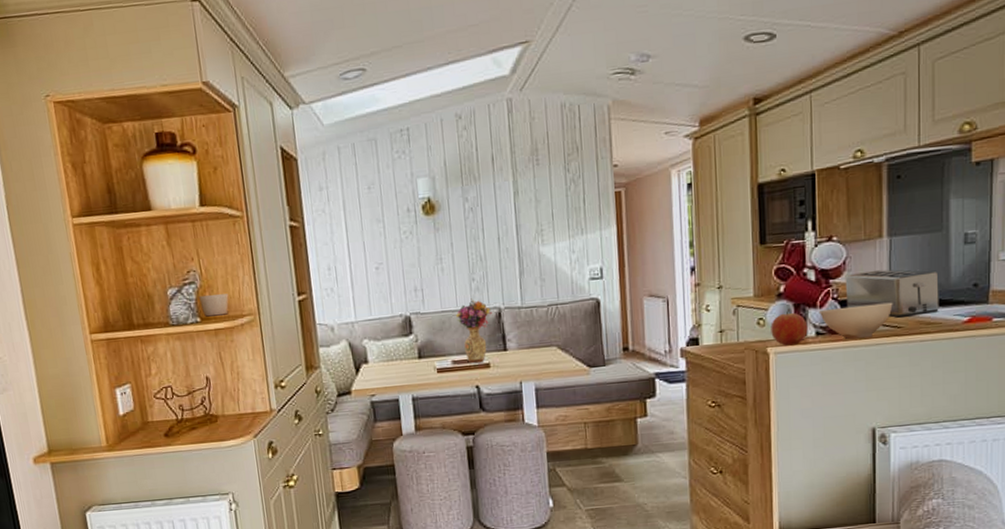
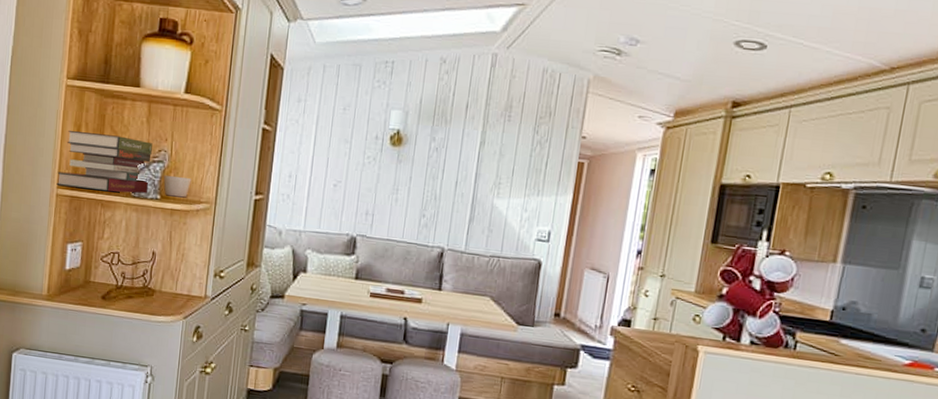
books: none [87,265,187,331] -> present [56,131,153,194]
flower arrangement: present [456,298,493,364] -> none [399,233,436,297]
fruit: present [771,308,808,346] -> none [704,311,744,349]
bowl: present [818,302,893,340] -> none [757,320,835,359]
toaster: present [845,269,939,318] -> none [787,291,886,349]

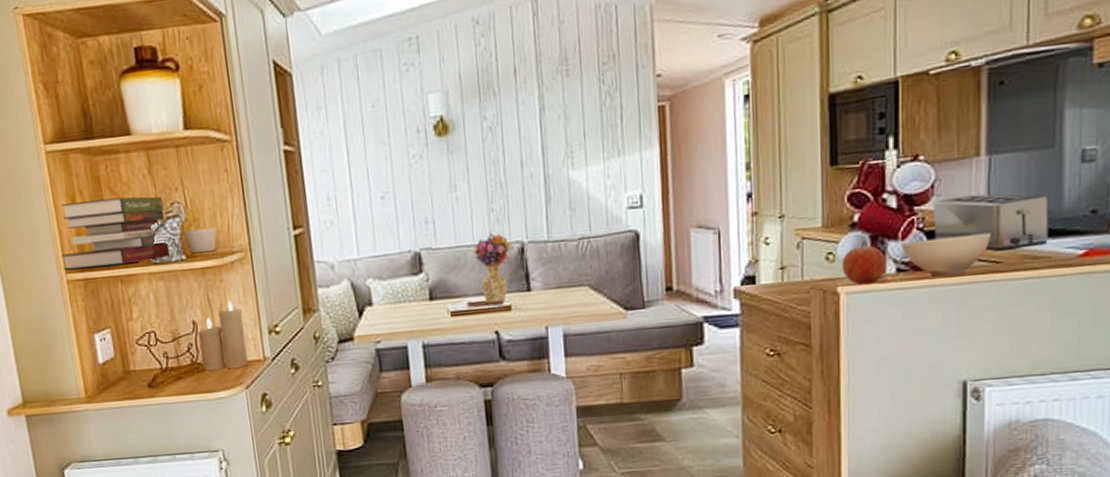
candle: none [151,242,197,301] -> present [197,301,248,371]
flower arrangement: none [399,233,436,297] -> present [473,231,515,307]
fruit: none [704,311,744,349] -> present [842,241,887,285]
bowl: none [757,320,835,359] -> present [900,232,991,278]
toaster: none [787,291,886,349] -> present [933,193,1049,251]

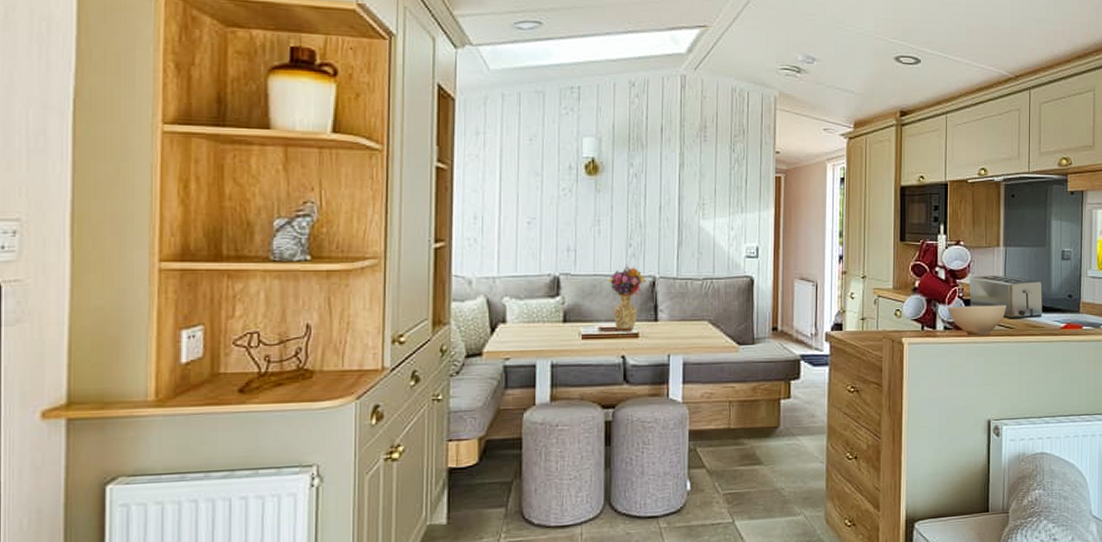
books: present [62,196,171,270] -> none [158,188,294,259]
candle: present [183,228,217,254] -> none [312,230,351,255]
candle: present [197,301,248,371] -> none [309,307,366,379]
fruit: present [842,241,887,285] -> none [906,303,937,338]

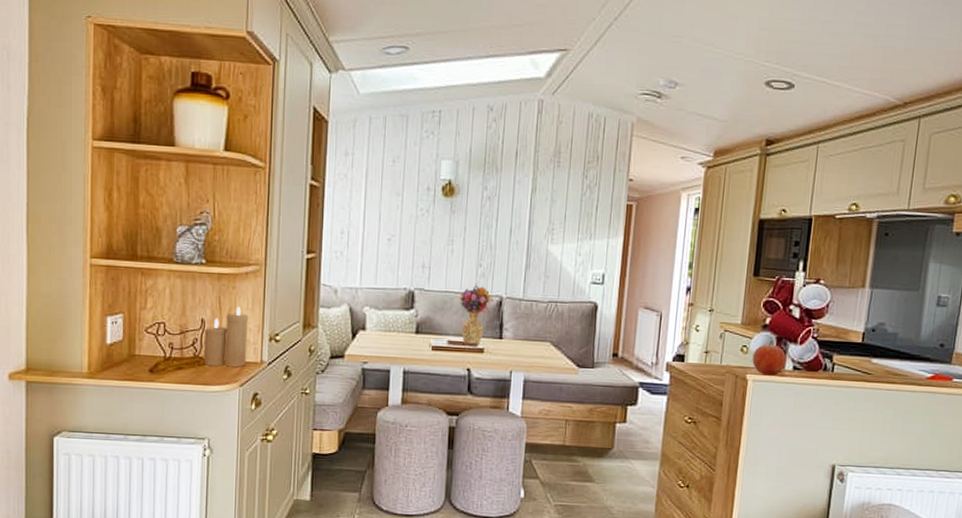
candle: none [309,307,366,379] -> present [203,306,249,368]
fruit: none [906,303,937,338] -> present [752,340,787,376]
bowl: present [946,305,1007,336] -> none [798,347,866,380]
toaster: present [969,275,1043,319] -> none [825,317,910,366]

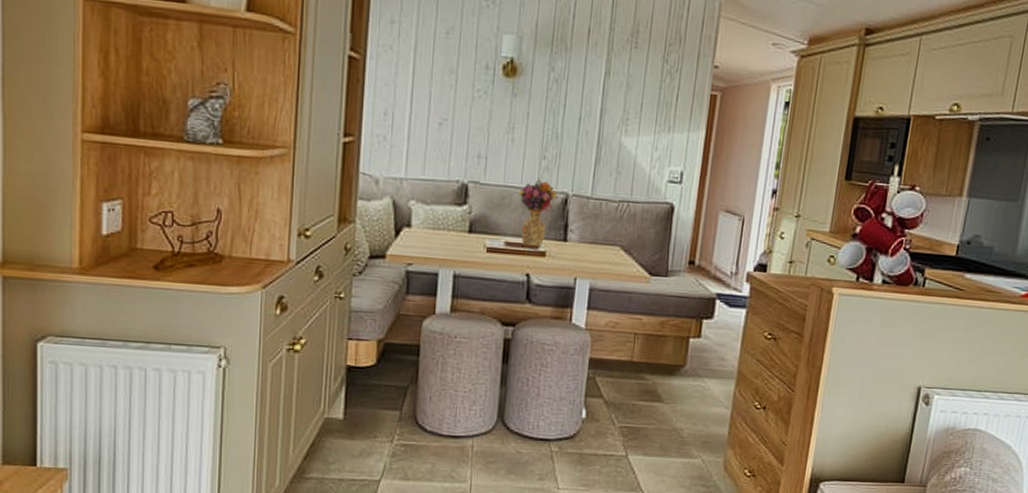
candle: present [203,306,249,368] -> none [219,195,274,266]
fruit: present [752,340,787,376] -> none [839,251,876,290]

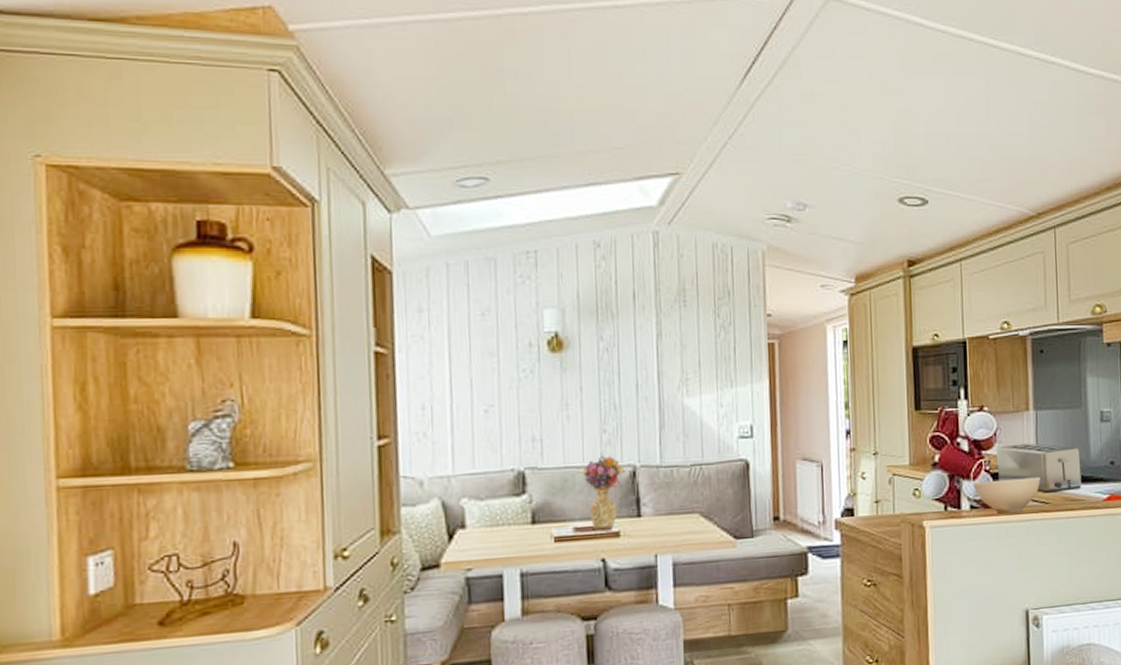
bowl: none [888,259,960,295] -> present [972,477,1041,515]
toaster: none [917,227,1006,282] -> present [996,442,1082,493]

